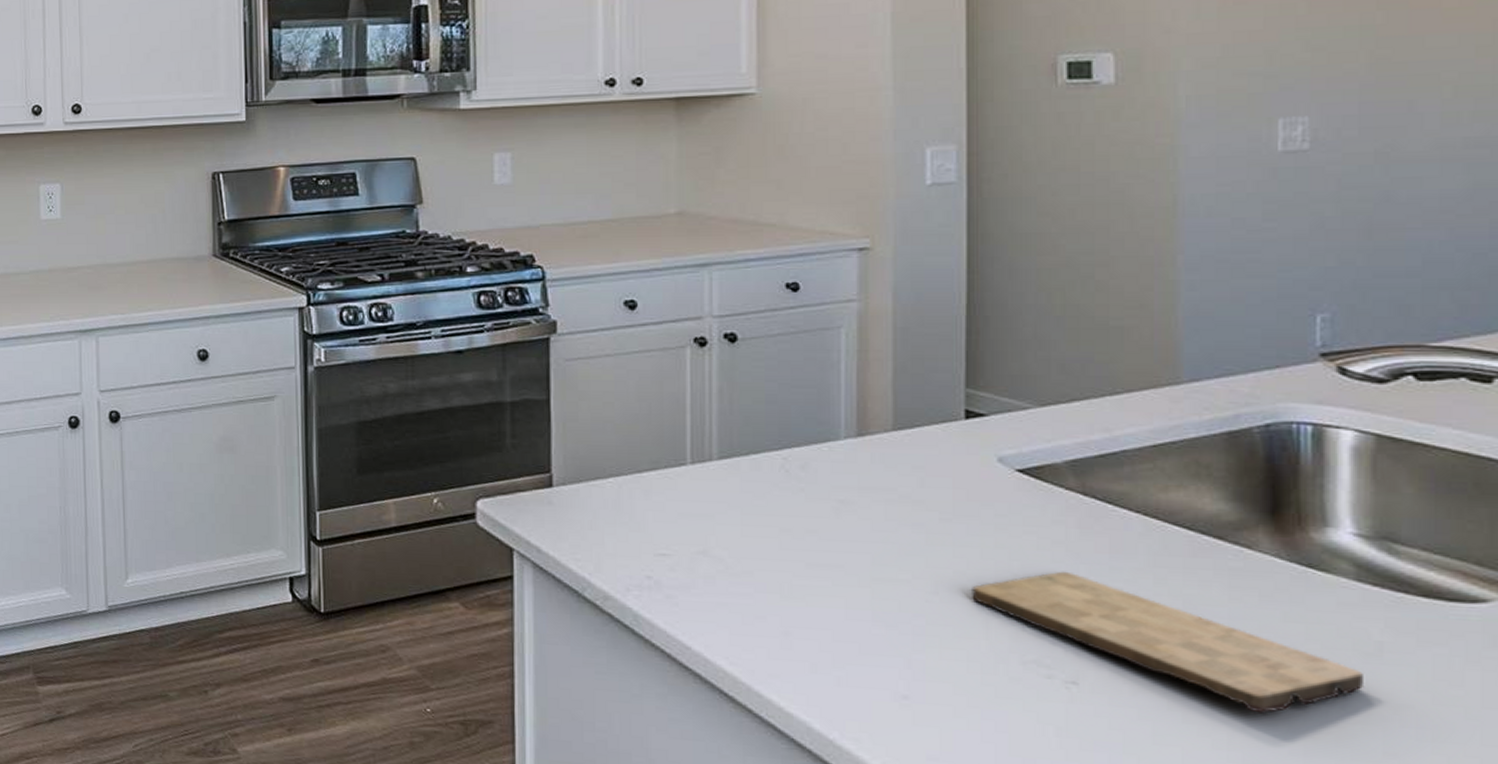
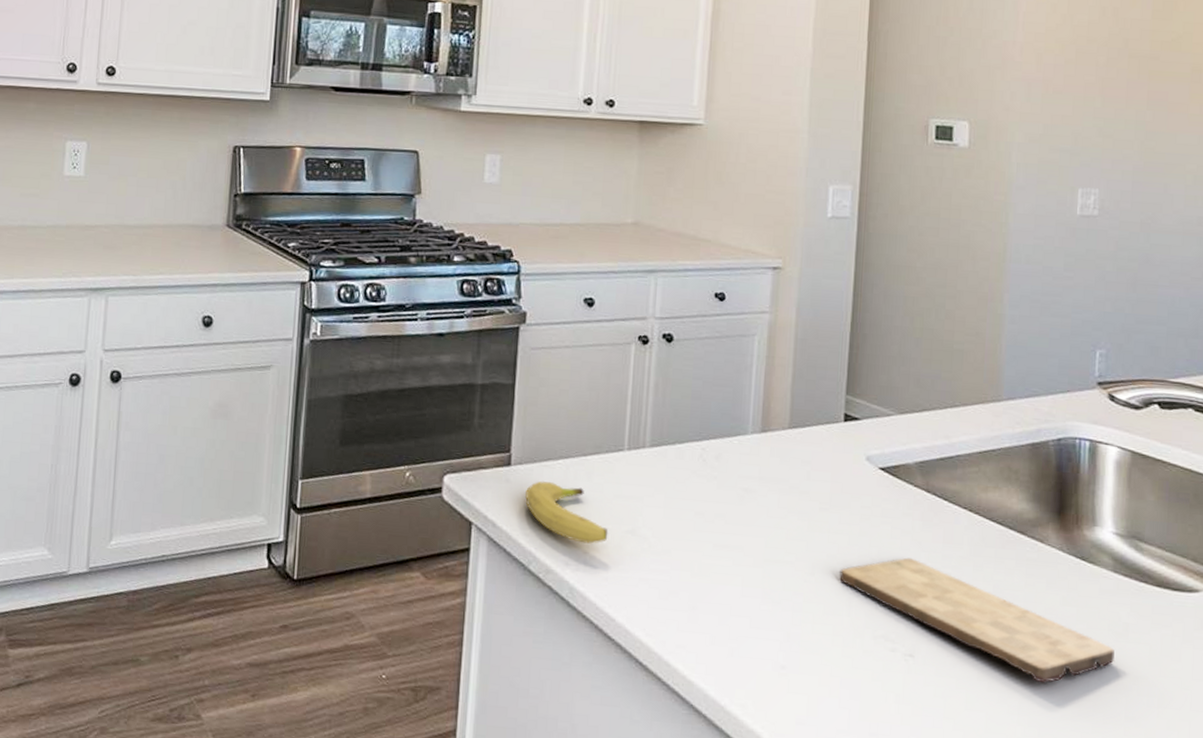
fruit: none [573,501,675,567] -> present [525,480,609,544]

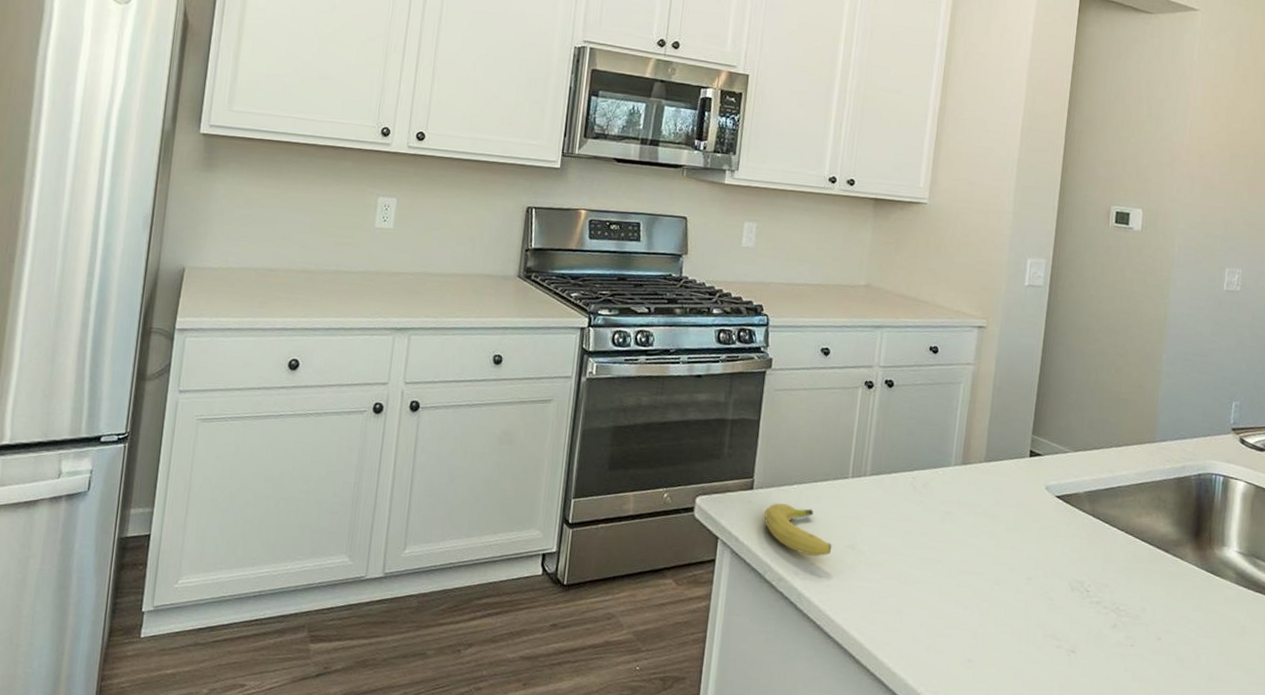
cutting board: present [839,557,1115,683] -> none [1019,570,1233,674]

